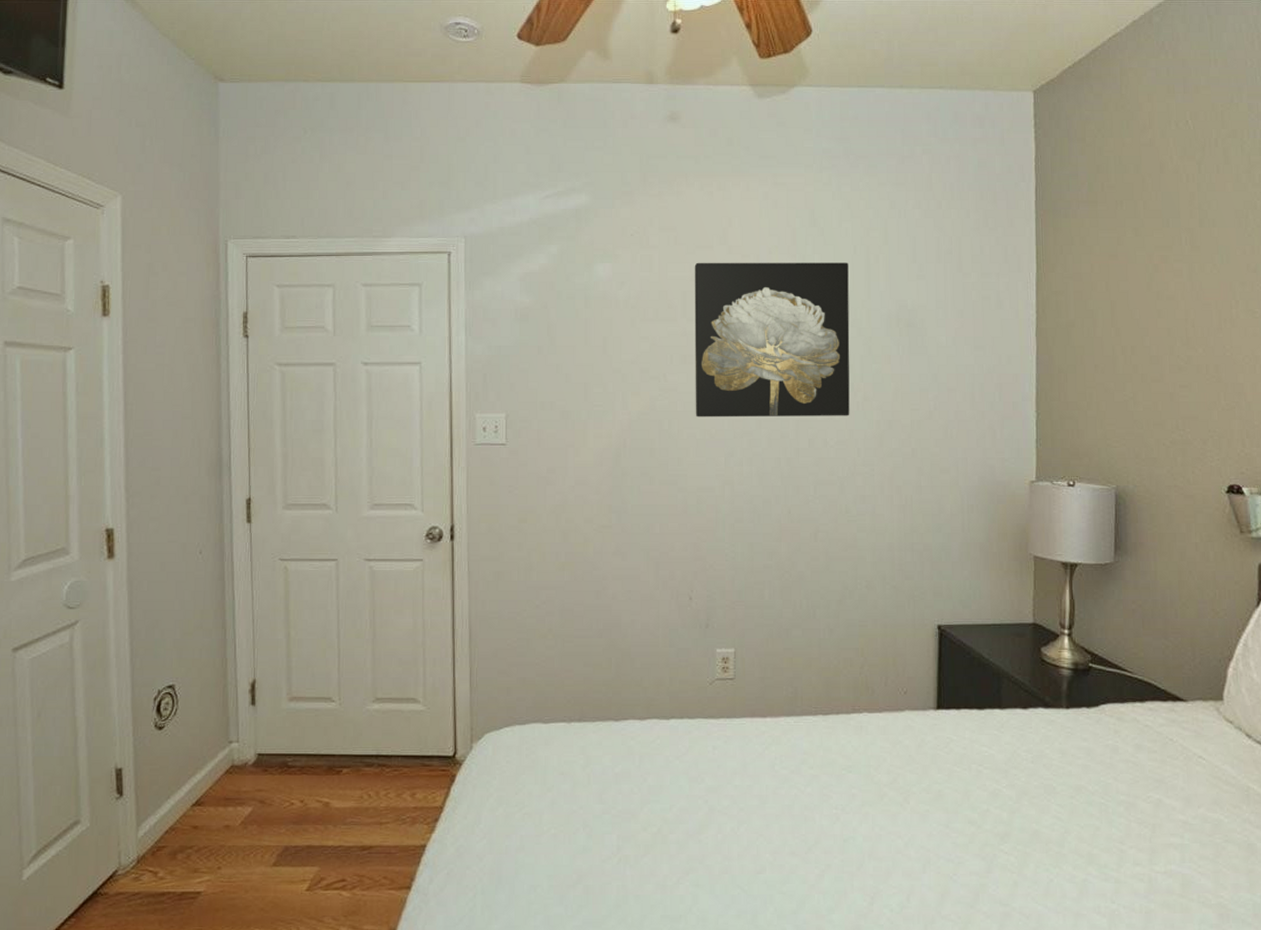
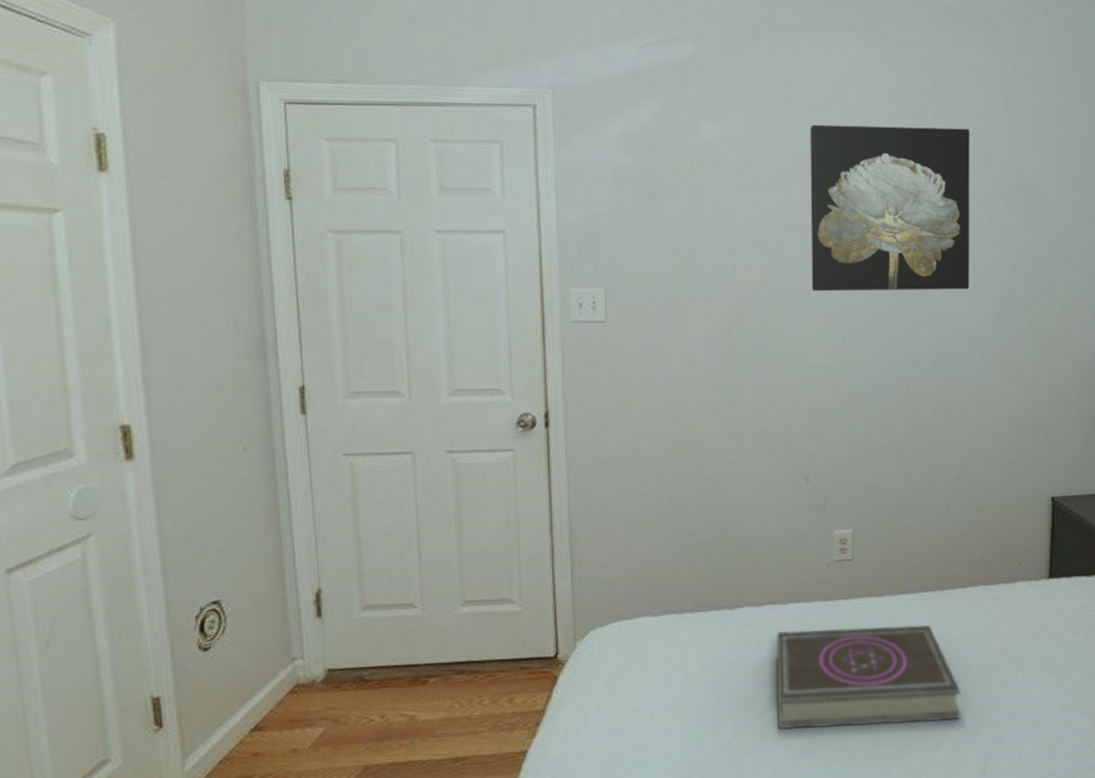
book: none [660,745,846,850] -> present [776,624,961,730]

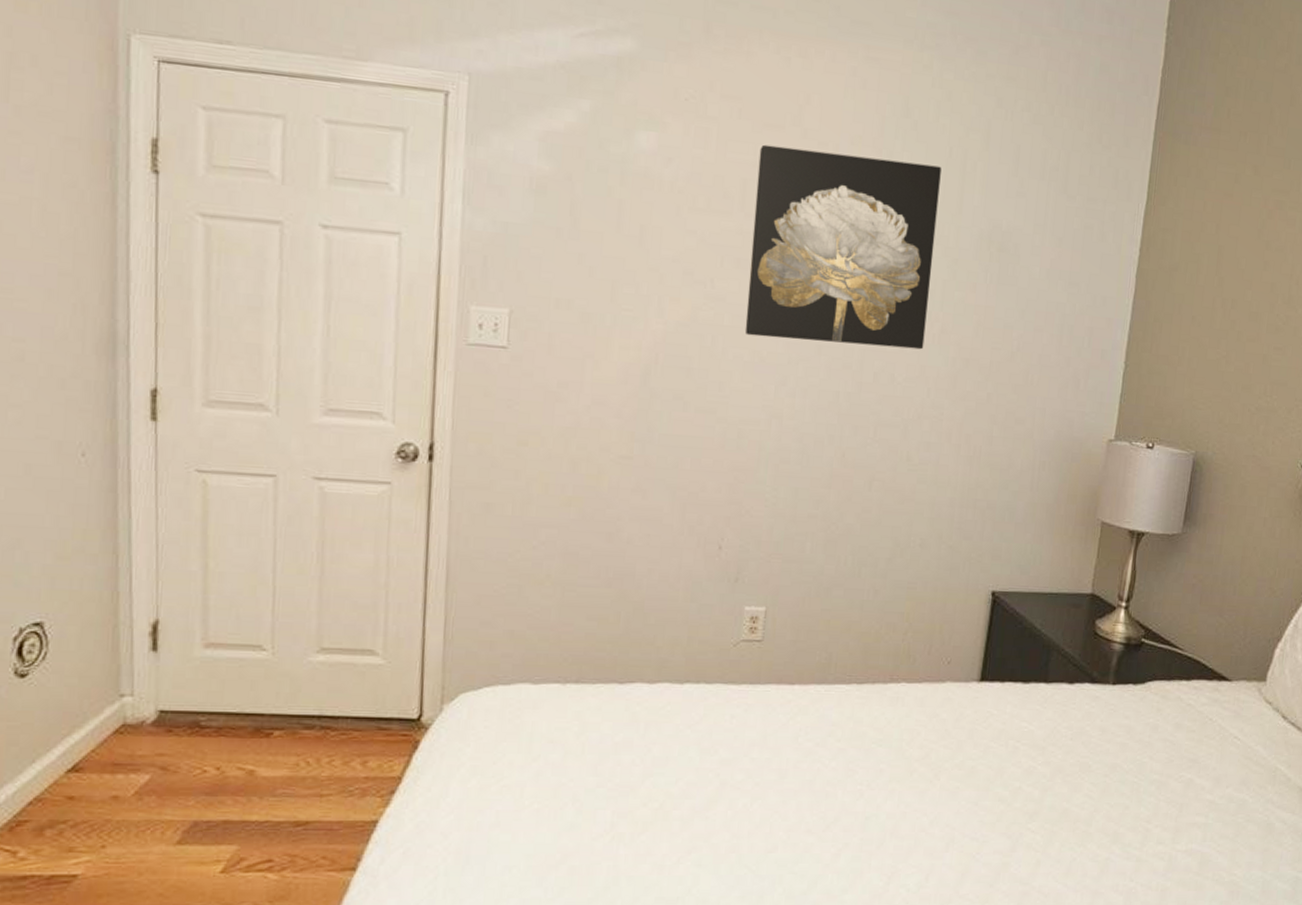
book: present [776,624,961,730] -> none [662,713,870,828]

